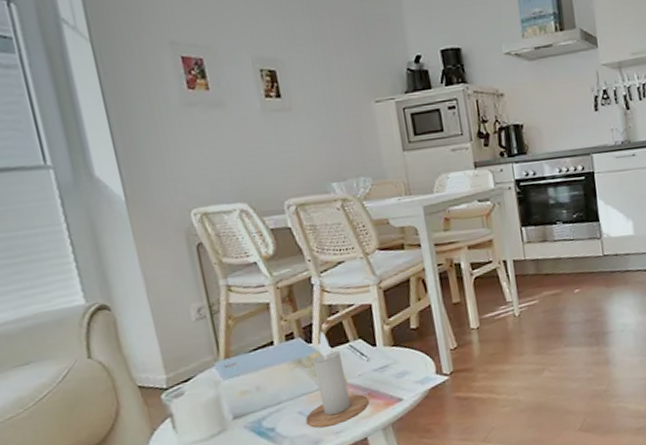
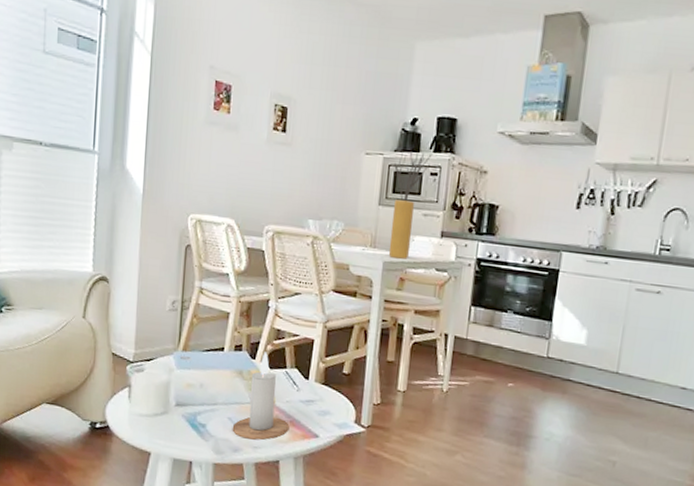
vase: none [409,88,448,201] -> present [388,152,433,259]

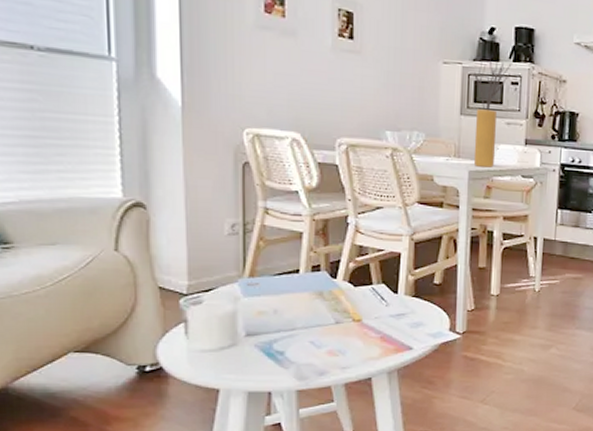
candle: present [232,351,289,440] -> none [315,270,380,360]

